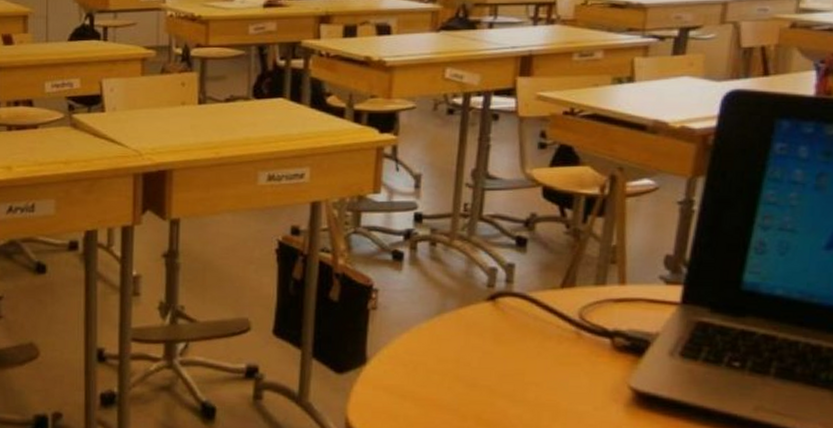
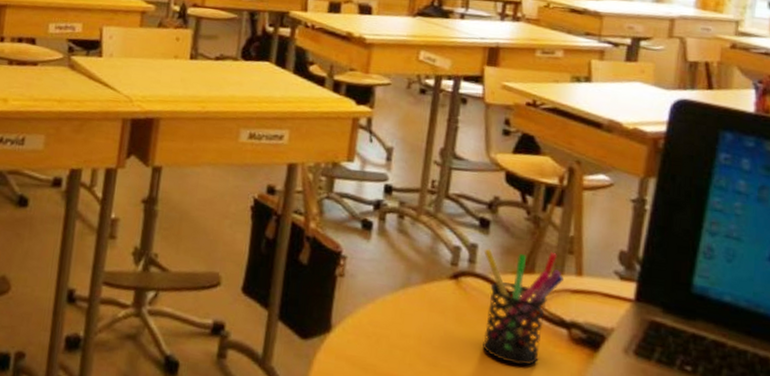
pen holder: none [521,263,606,378] -> present [483,248,564,366]

